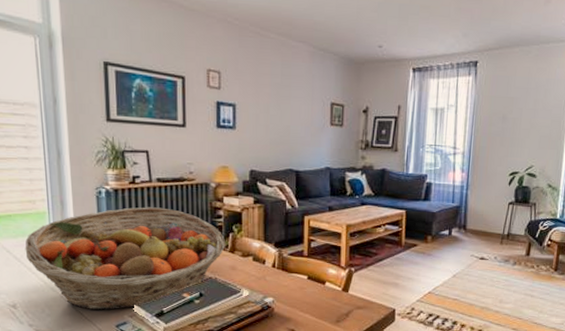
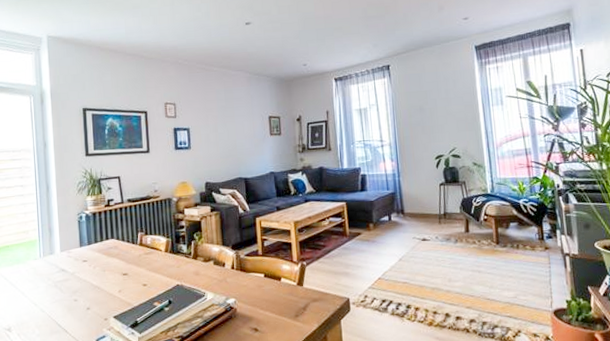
fruit basket: present [25,207,226,311] -> none [19,224,189,327]

